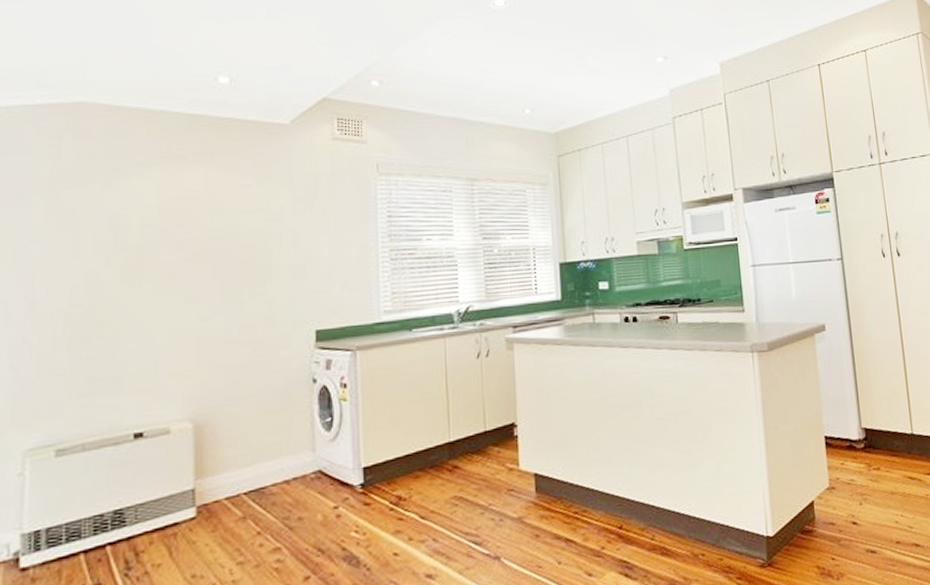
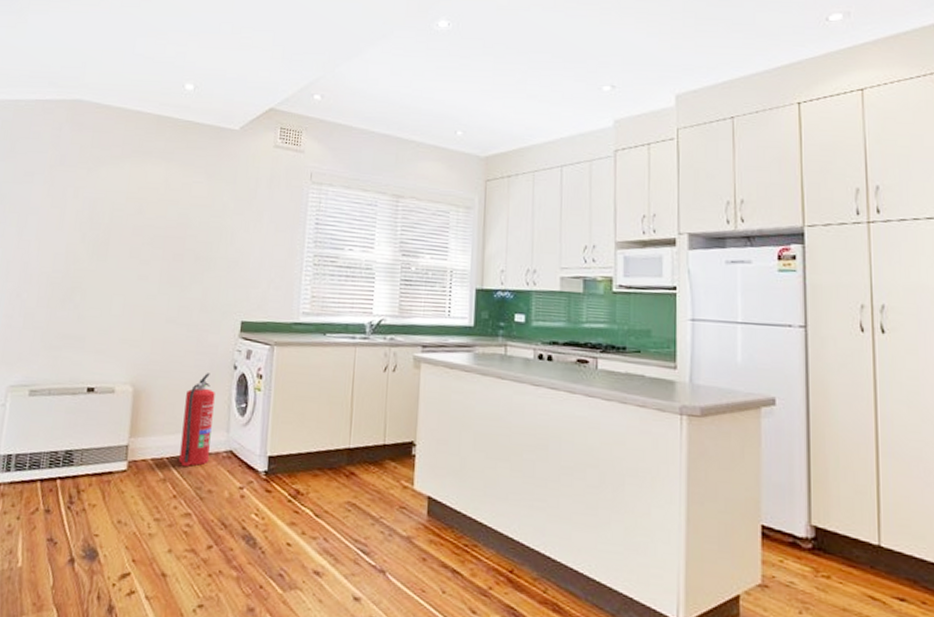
fire extinguisher: none [259,392,296,499] -> present [179,373,215,467]

